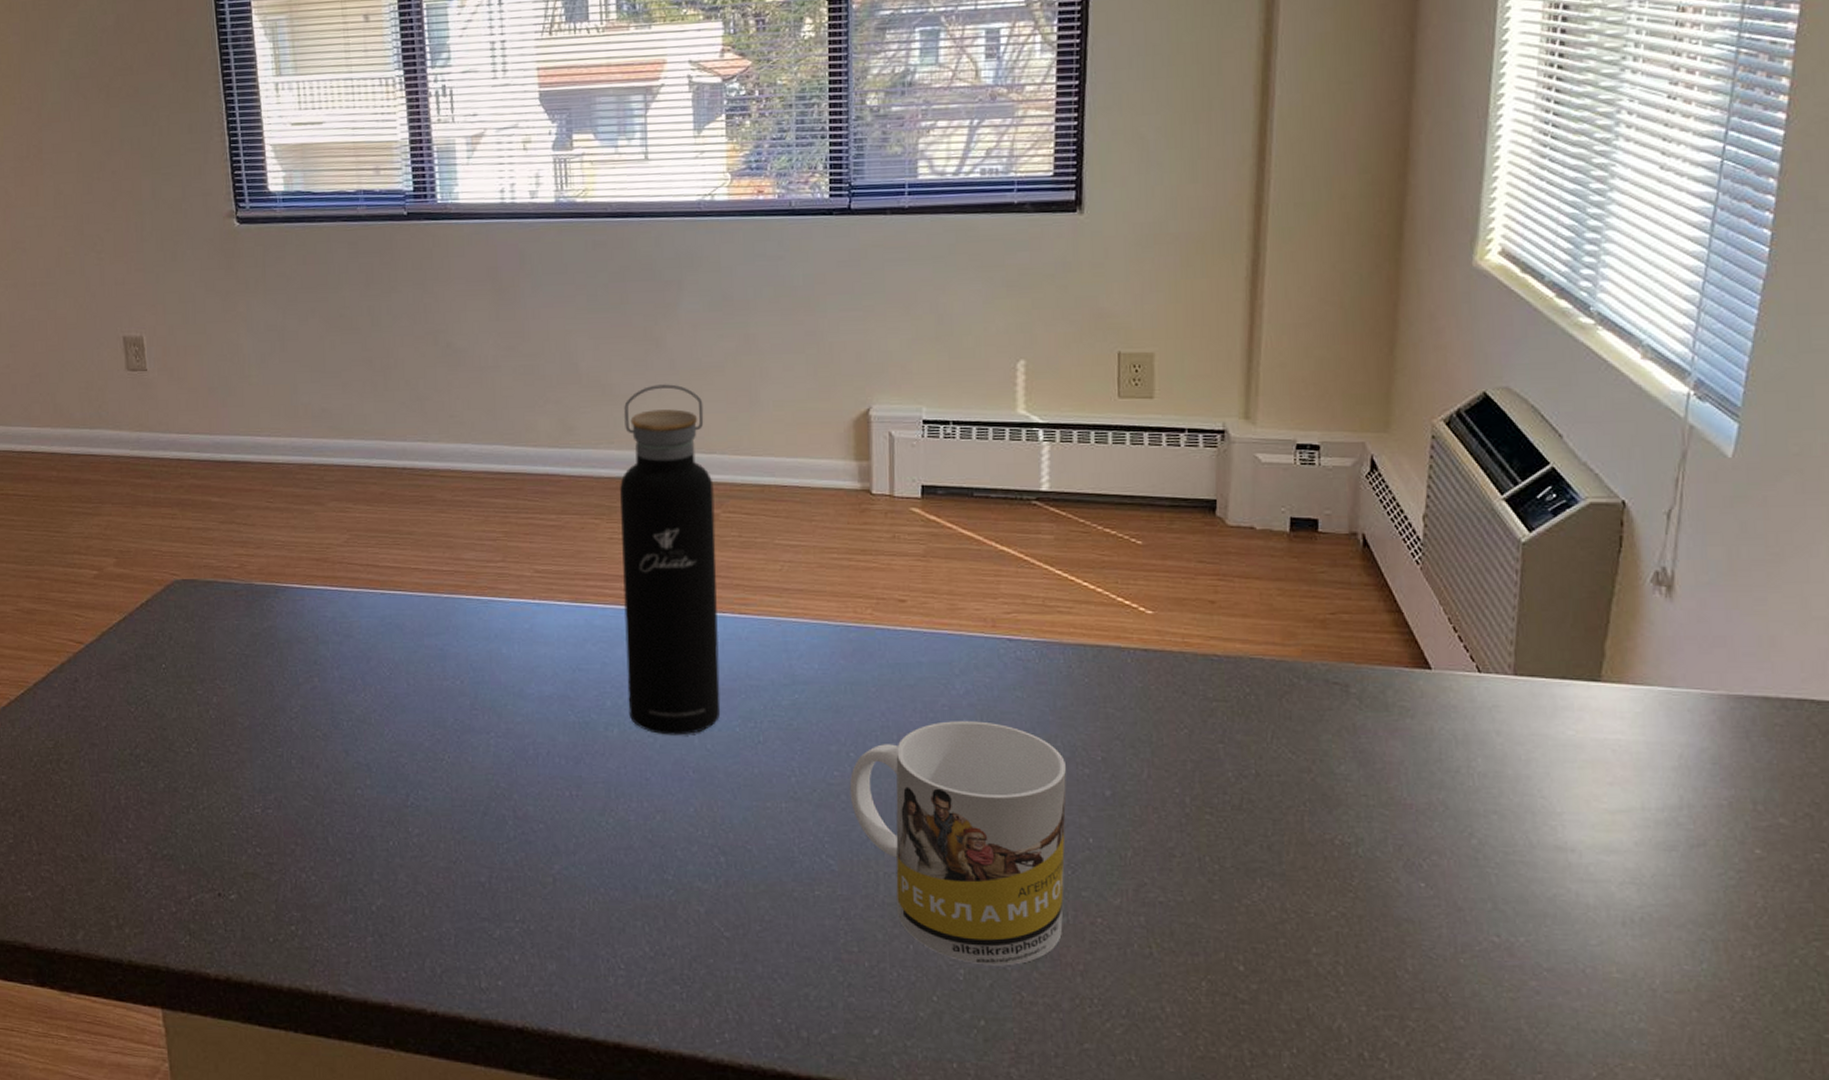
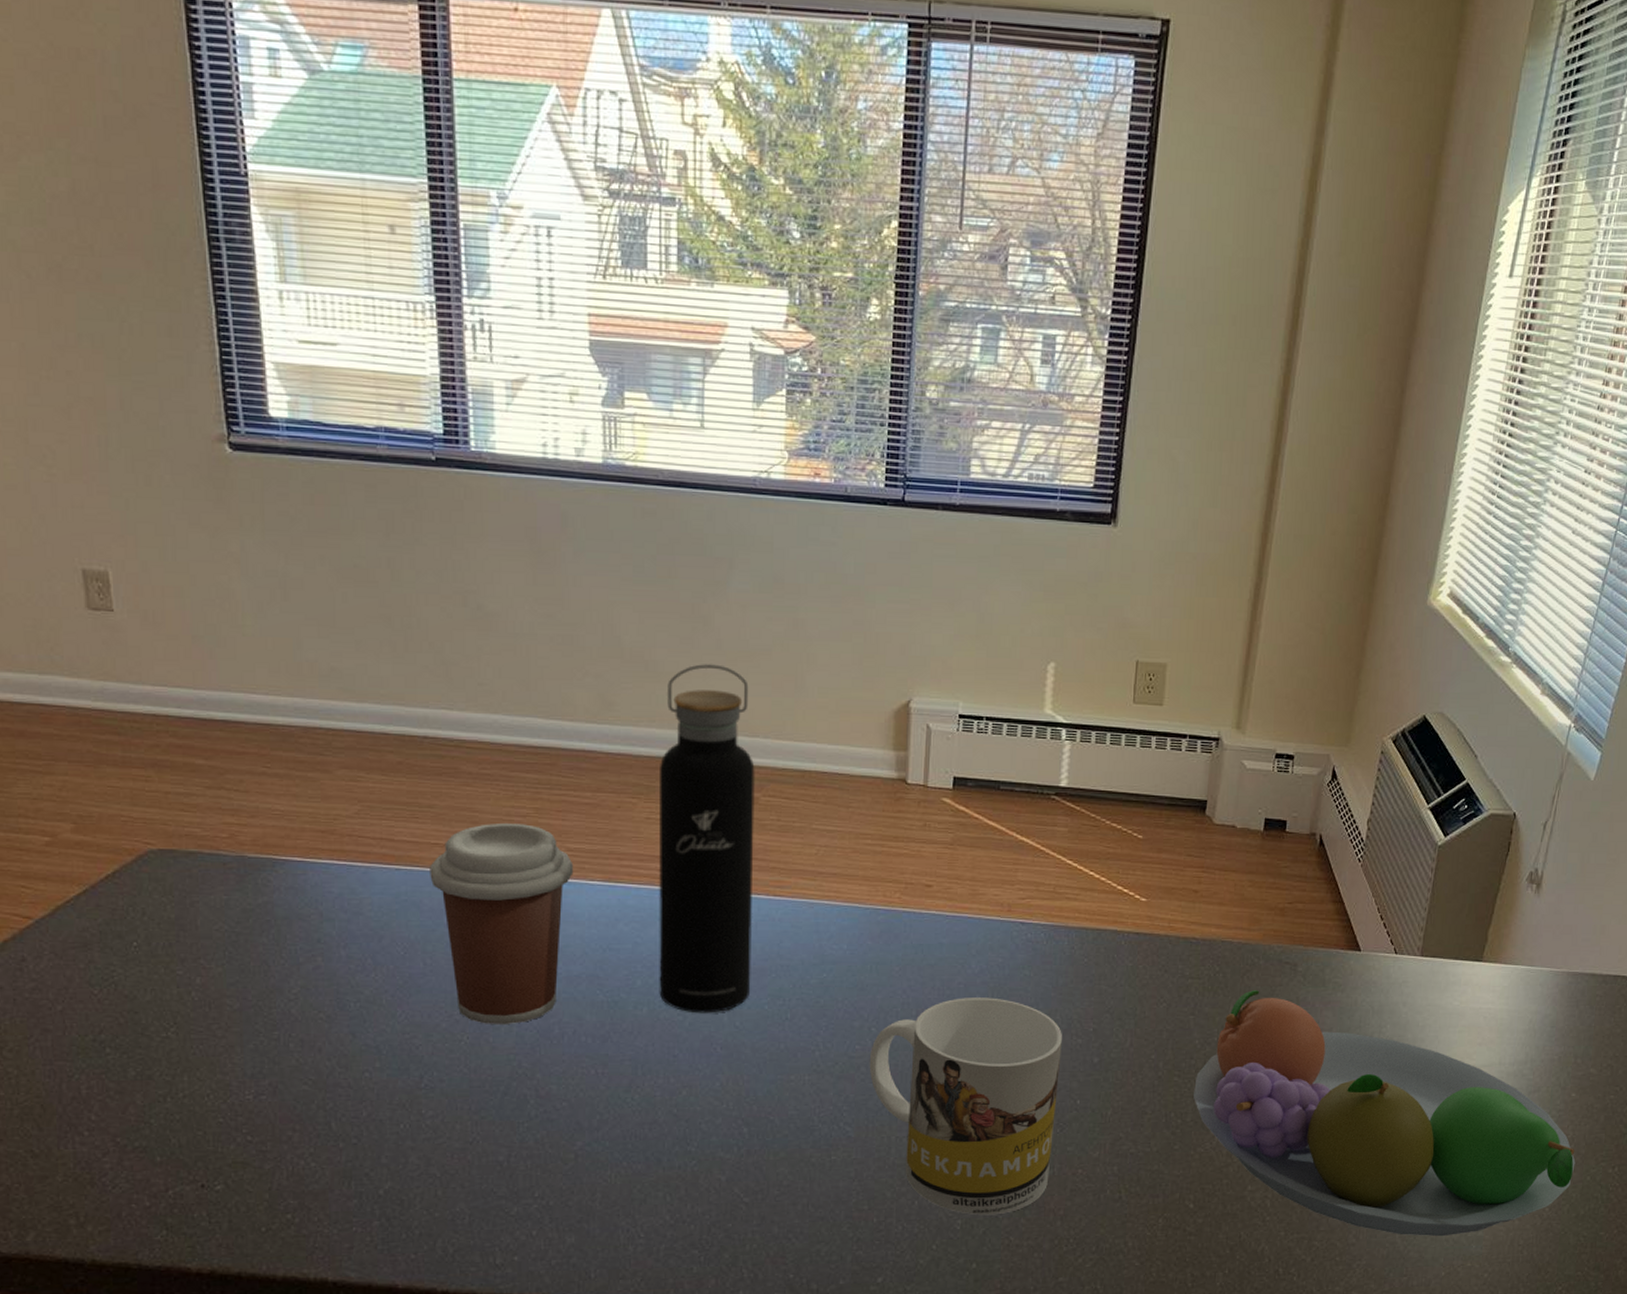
coffee cup: none [411,546,542,745] -> present [430,822,574,1025]
fruit bowl: none [1231,715,1774,1026] -> present [1194,990,1576,1237]

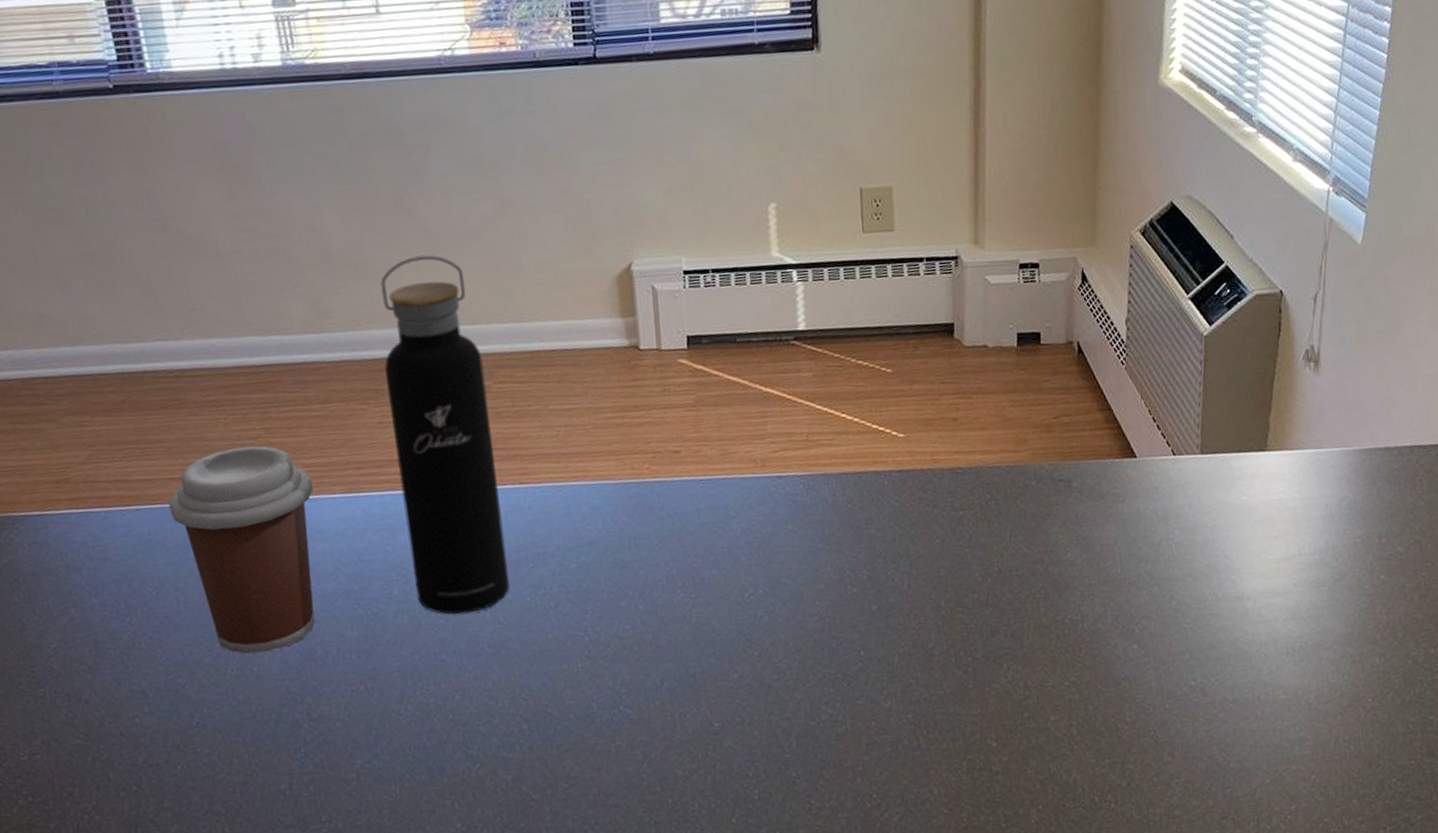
mug: present [869,998,1062,1215] -> none [640,557,843,783]
fruit bowl: present [1194,990,1576,1237] -> none [980,513,1394,747]

